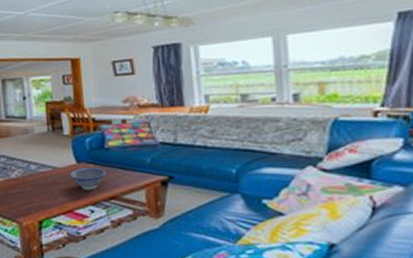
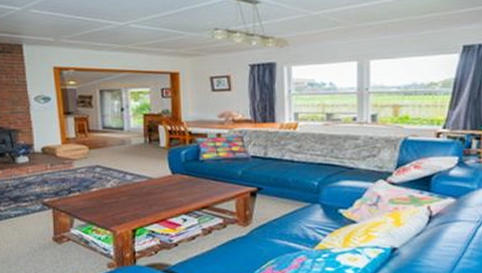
decorative bowl: present [69,167,107,190] -> none [164,178,201,200]

